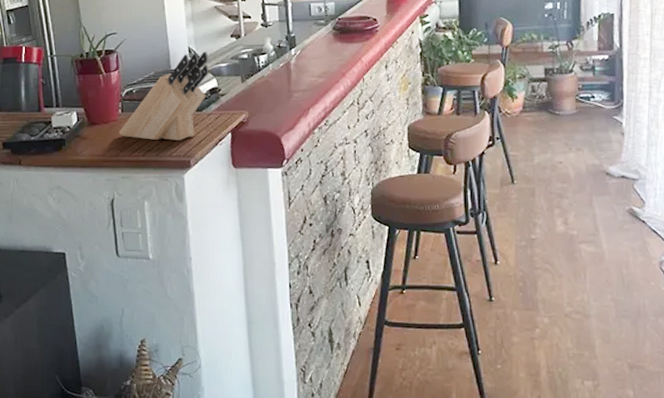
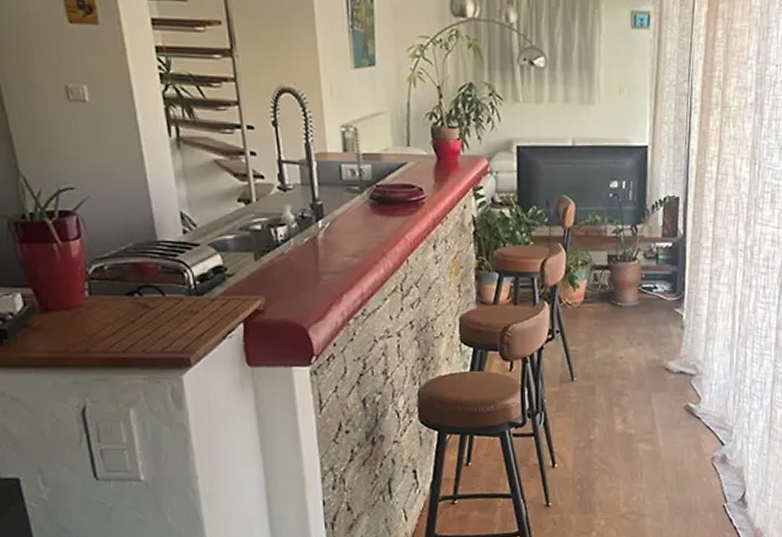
knife block: present [119,51,209,141] -> none [86,218,211,334]

